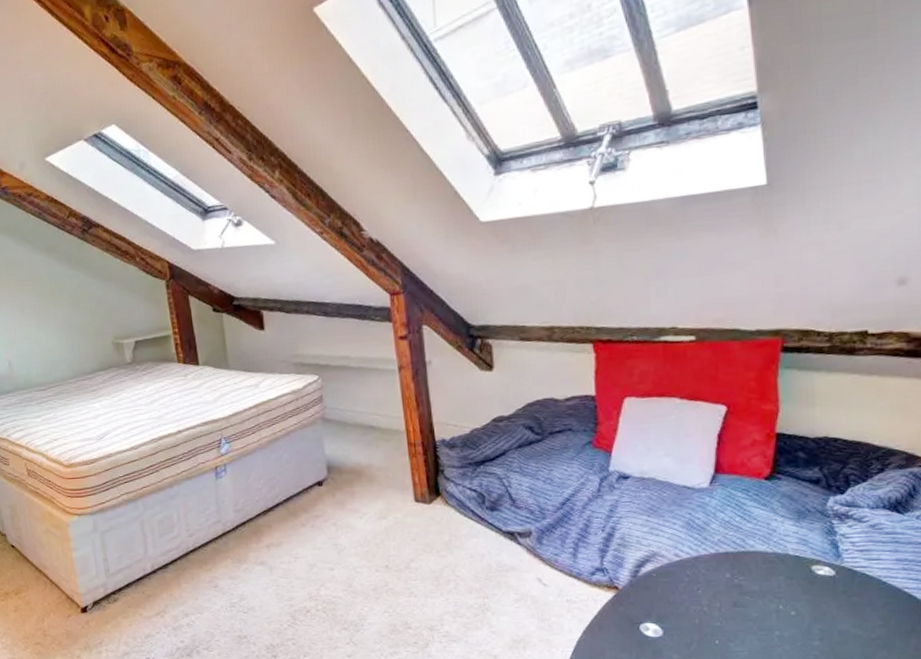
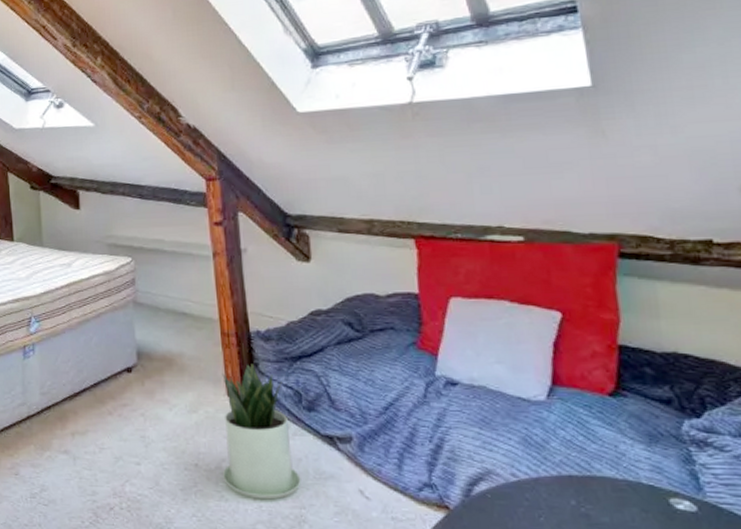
planter: none [409,471,485,593] -> present [222,364,301,500]

